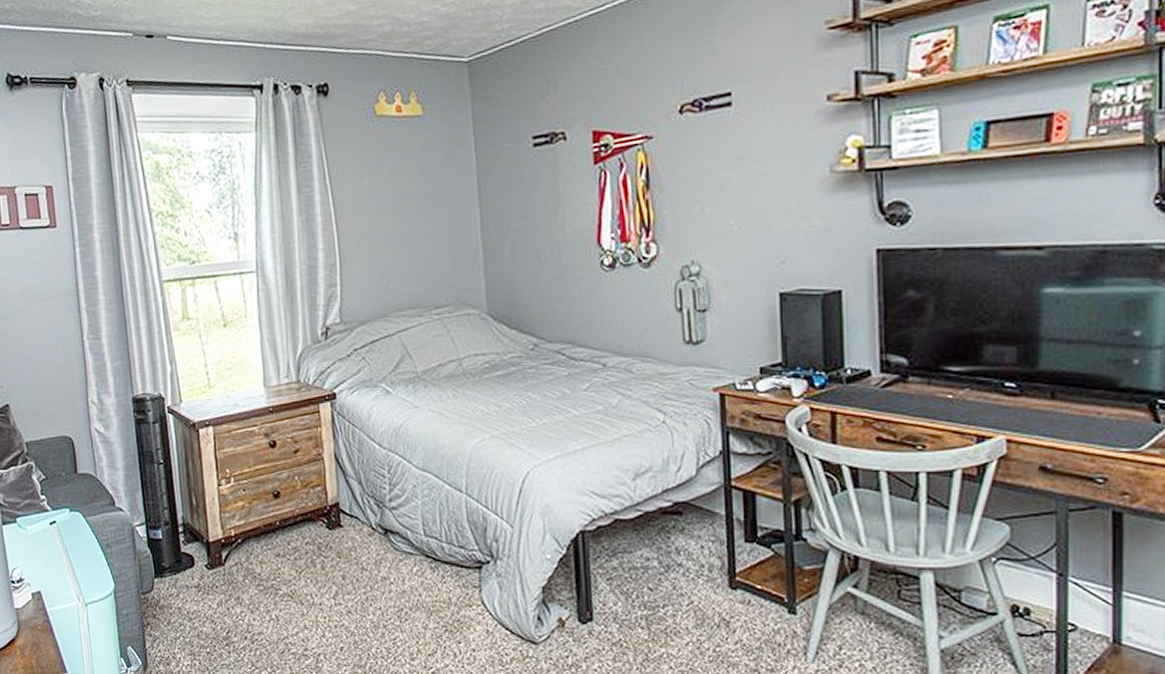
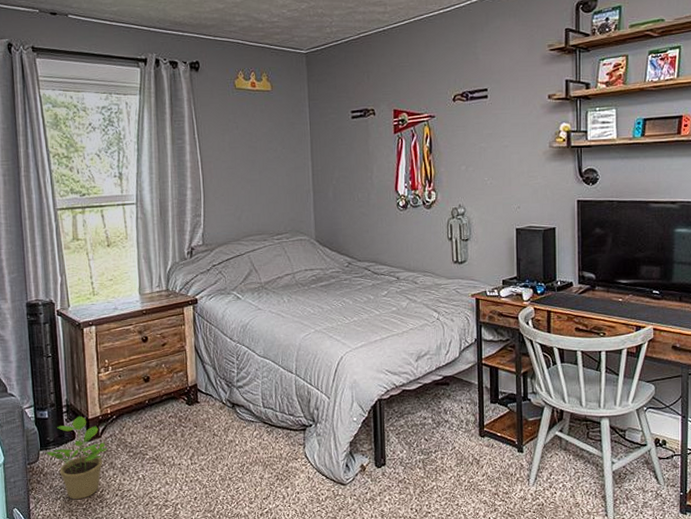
potted plant: none [161,537,233,641] -> present [46,415,108,500]

